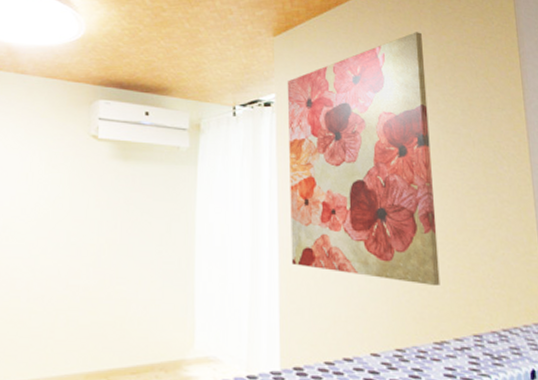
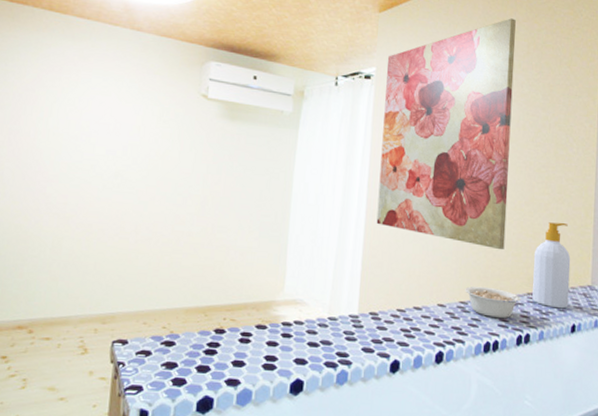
legume: none [400,330,478,367] -> present [465,286,531,319]
soap bottle: none [475,250,524,352] -> present [532,222,571,309]

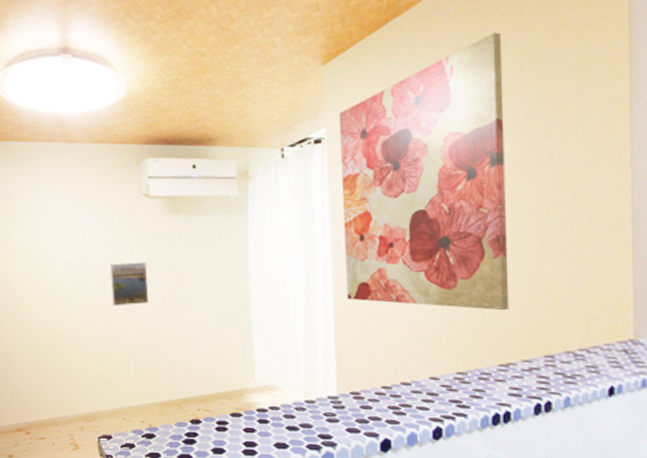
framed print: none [152,158,194,204] -> present [110,261,148,306]
legume: present [465,286,531,319] -> none [462,353,550,387]
soap bottle: present [532,222,571,309] -> none [549,269,603,370]

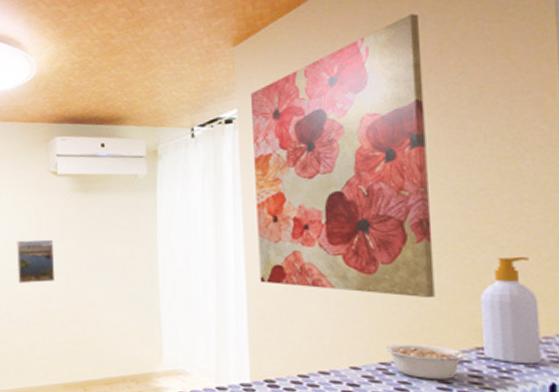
legume: none [462,353,550,387] -> present [385,343,482,380]
soap bottle: none [549,269,603,370] -> present [480,256,542,365]

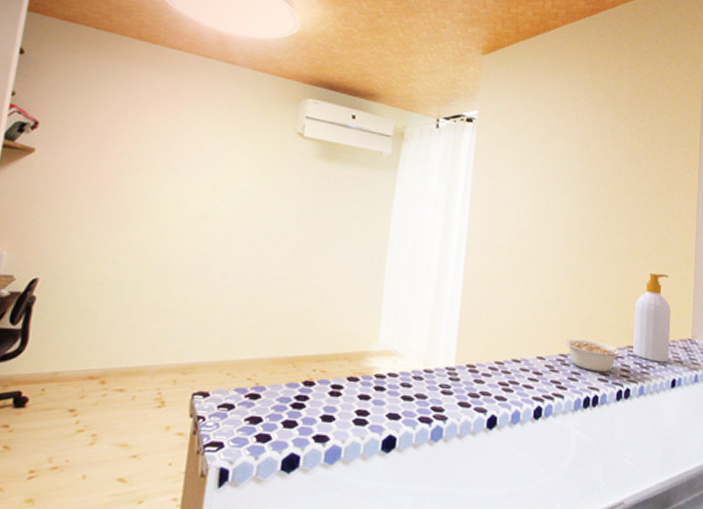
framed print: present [17,239,54,283] -> none [241,198,287,247]
wall art: present [250,13,435,299] -> none [475,65,619,301]

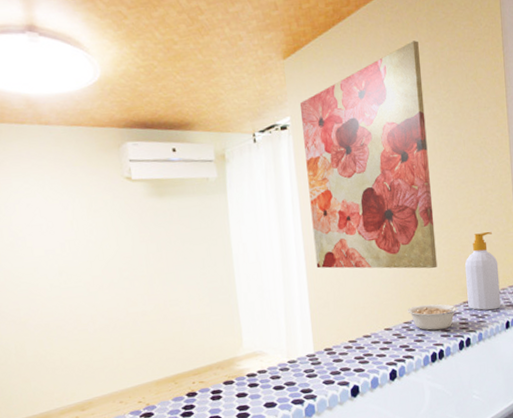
wall art: none [475,65,619,301] -> present [299,40,437,269]

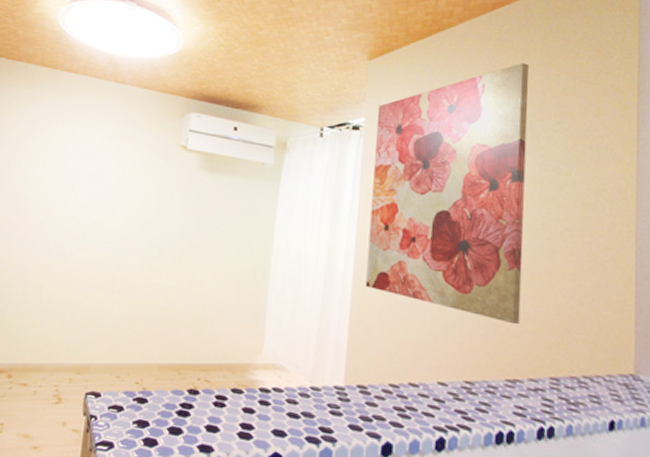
legume: present [407,302,467,331] -> none [471,364,555,406]
soap bottle: present [464,231,501,311] -> none [556,295,606,401]

